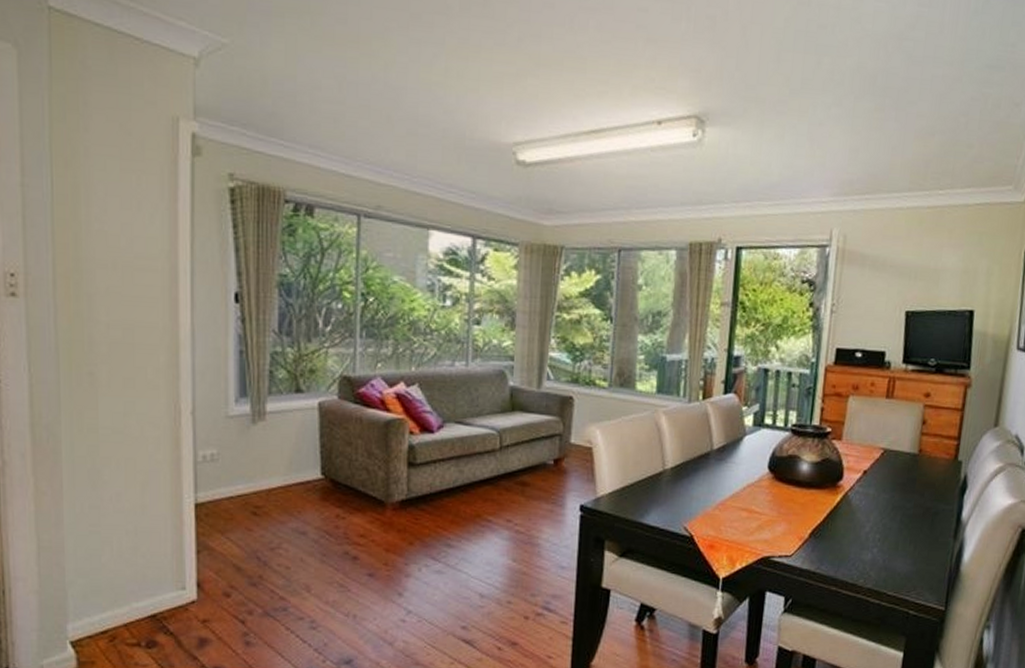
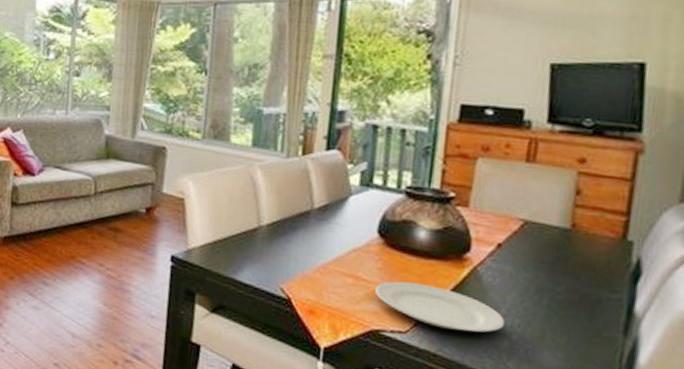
plate: none [766,511,869,550] -> present [375,281,506,333]

